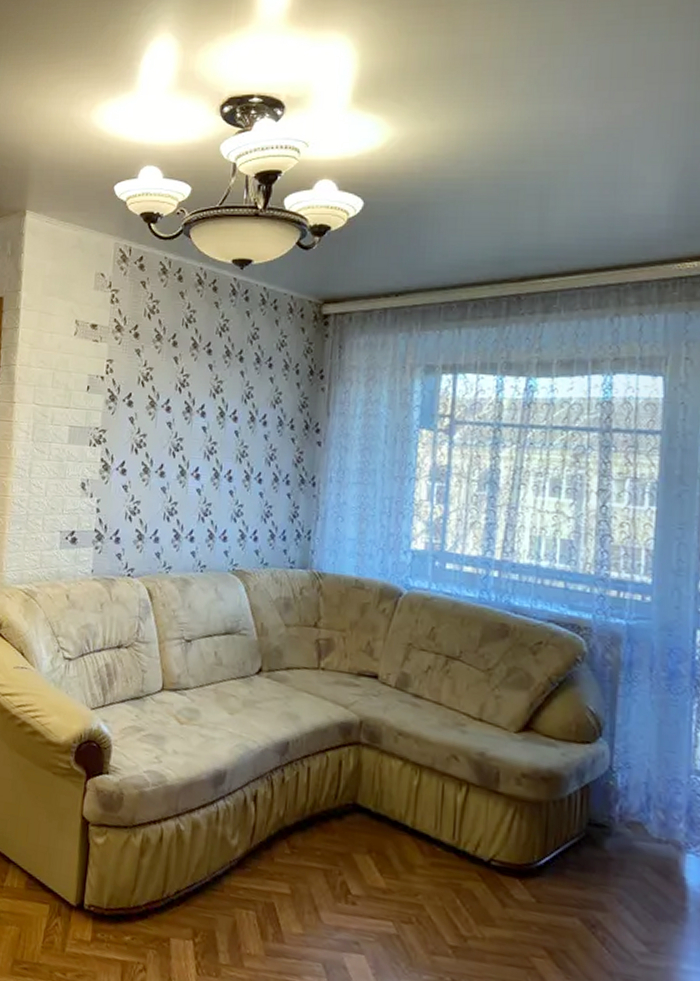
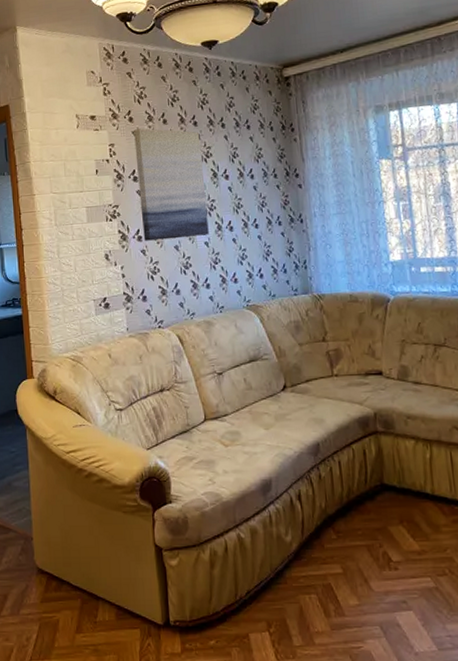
wall art: none [128,347,212,481] -> present [134,128,209,241]

